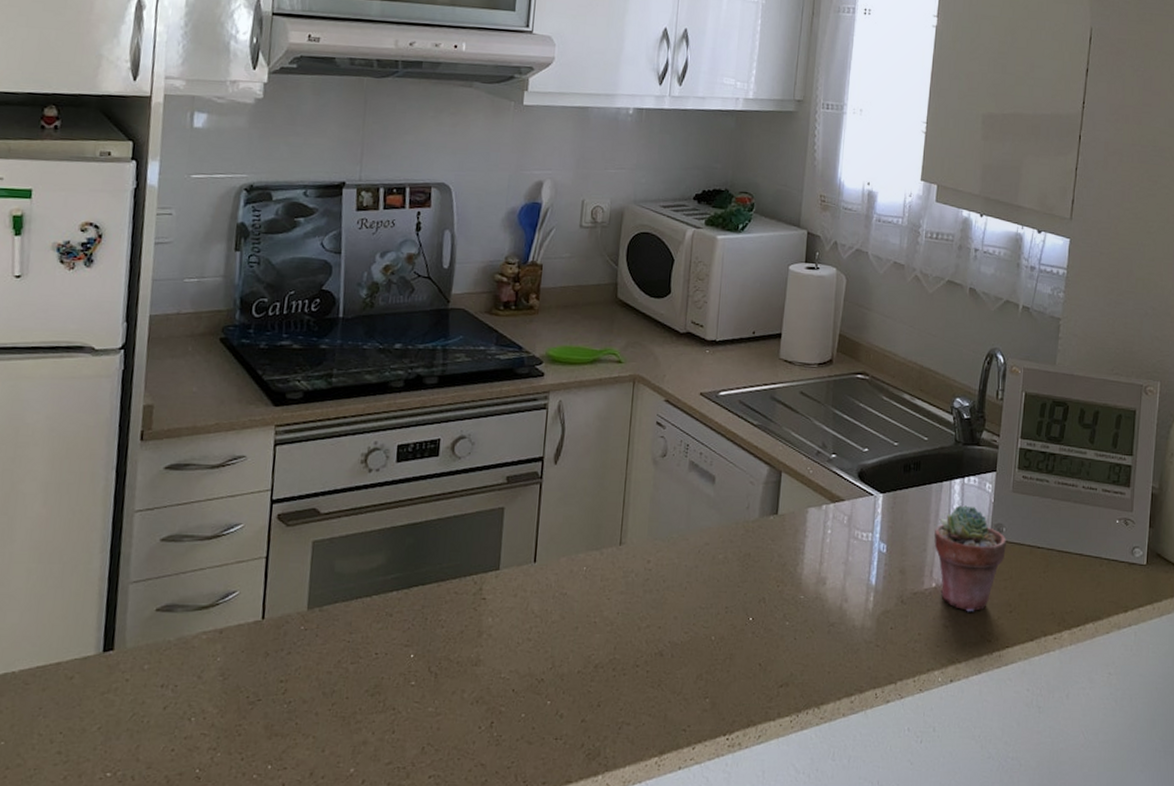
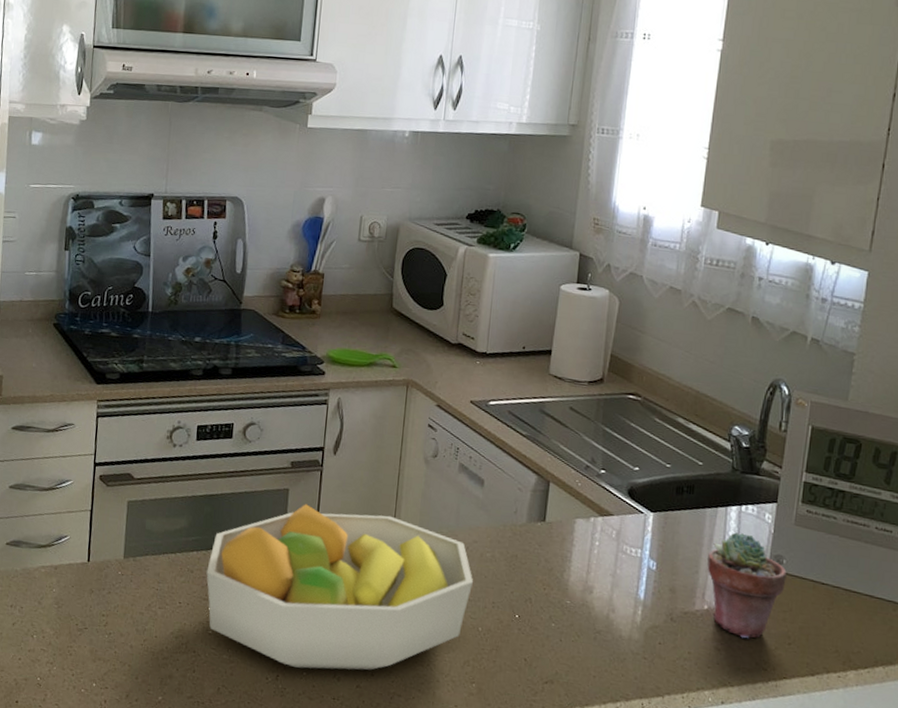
fruit bowl: none [408,522,706,710] -> present [206,504,474,670]

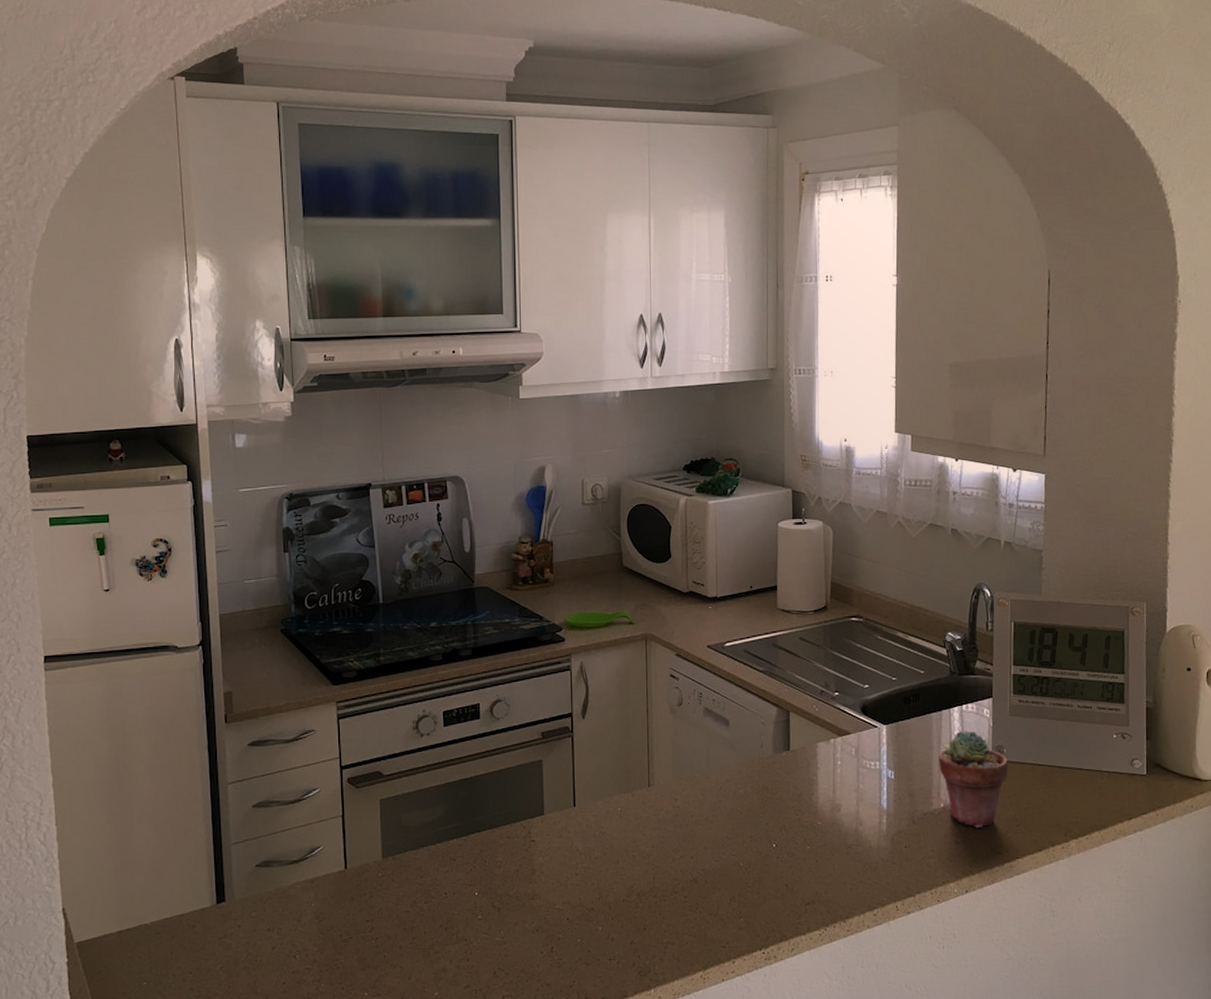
fruit bowl: present [206,504,474,670] -> none [469,769,731,936]

